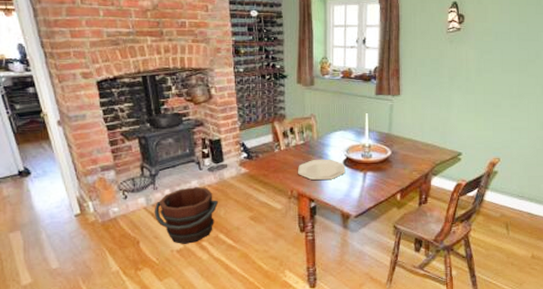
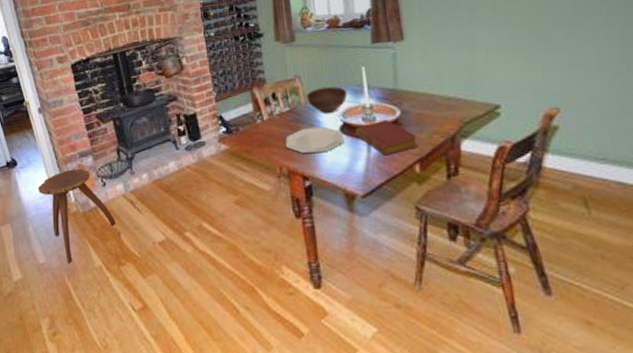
stool: none [53,181,135,269] -> present [37,168,116,264]
wooden bucket: present [154,186,219,244] -> none [132,168,200,235]
bowl: none [319,127,352,148] -> present [306,86,348,113]
book: none [355,157,402,186] -> present [355,119,419,156]

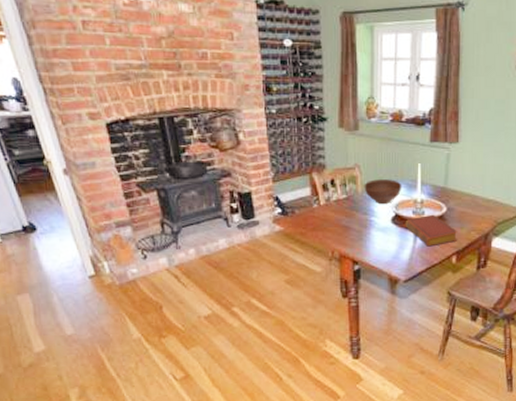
stool: present [37,168,116,264] -> none [63,239,158,336]
plate: present [285,126,344,153] -> none [340,215,394,239]

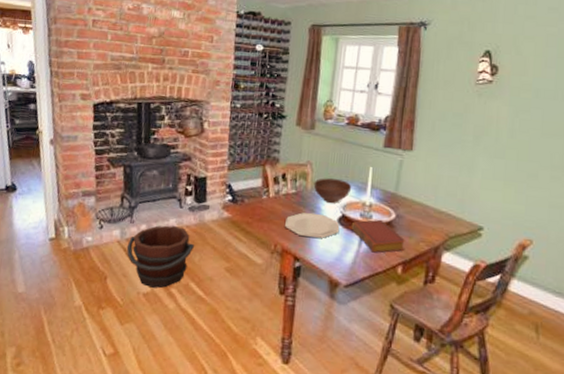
wooden bucket: none [177,245,251,310] -> present [126,225,195,288]
plate: none [340,215,394,239] -> present [285,212,340,238]

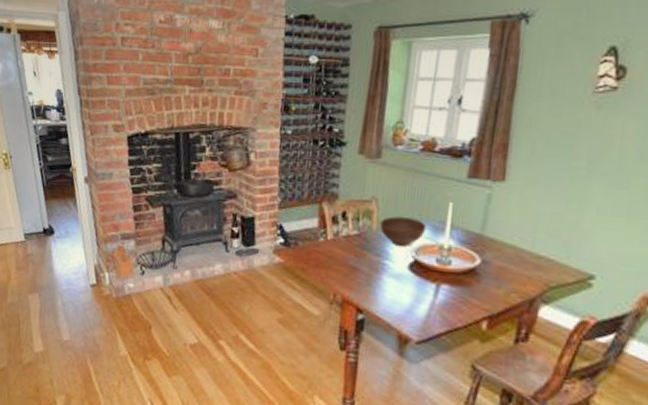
wooden bucket: present [126,225,195,288] -> none [170,271,244,340]
plate: present [285,212,340,238] -> none [346,257,411,287]
book: present [351,219,406,253] -> none [425,265,493,305]

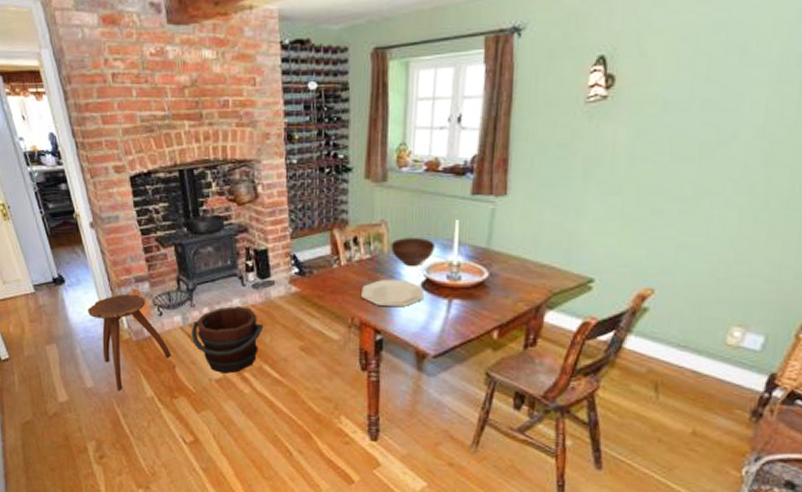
stool: none [72,250,149,347] -> present [87,294,171,391]
wooden bucket: none [170,271,244,340] -> present [191,305,264,373]
plate: none [346,257,411,287] -> present [361,279,424,306]

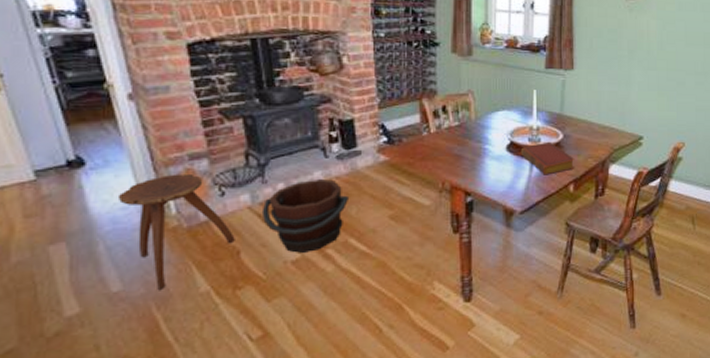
plate: present [361,279,424,306] -> none [451,143,509,169]
bowl: present [390,238,436,266] -> none [477,106,518,131]
book: none [437,280,502,318] -> present [520,141,575,175]

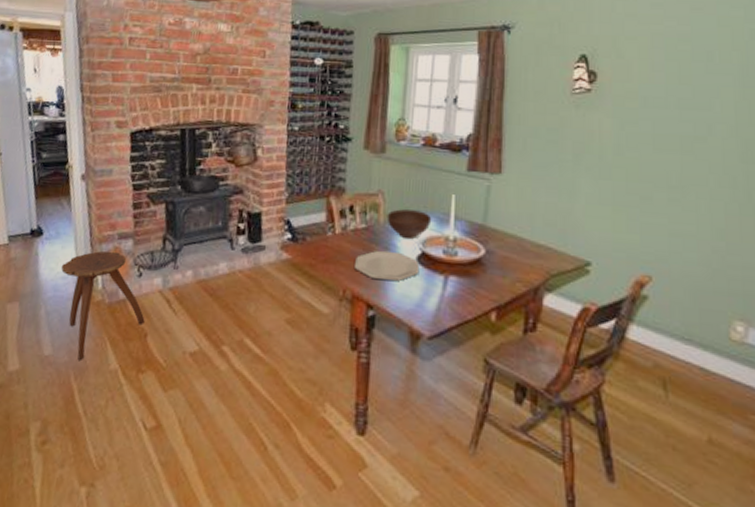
wooden bucket: present [261,178,350,253] -> none [169,270,250,346]
plate: none [451,143,509,169] -> present [355,251,420,281]
bowl: none [477,106,518,131] -> present [386,209,432,239]
book: present [520,141,575,175] -> none [433,256,499,297]

